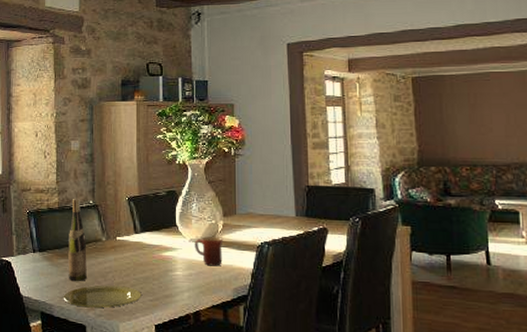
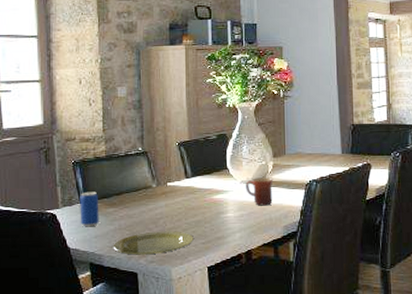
beverage can: none [33,241,51,277] -> present [80,191,99,227]
wine bottle: present [67,198,87,281] -> none [116,145,137,229]

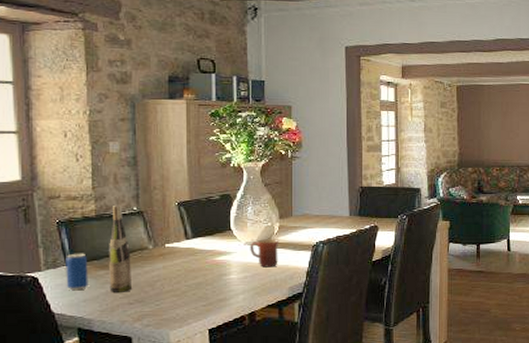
plate: present [113,231,194,255] -> none [104,293,194,319]
wine bottle: none [116,145,137,229] -> present [108,204,131,293]

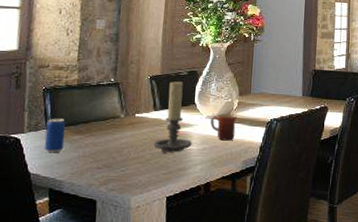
wine bottle: present [108,204,131,293] -> none [82,75,104,157]
candle holder: none [188,205,232,285] -> present [153,80,192,154]

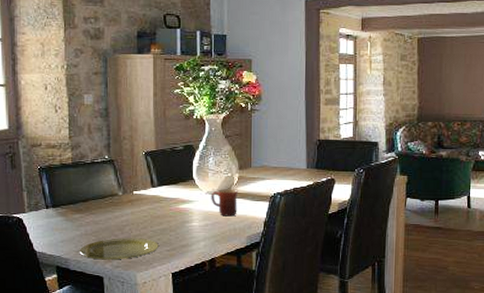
beverage can: present [44,118,66,153] -> none [46,197,66,232]
plate: none [74,160,156,183] -> present [79,238,159,260]
candle holder: present [153,80,192,154] -> none [154,155,194,231]

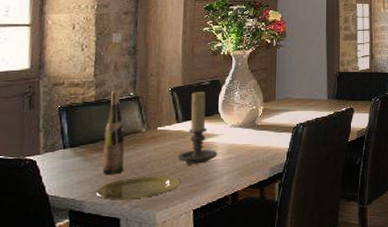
wine bottle: none [82,153,103,235] -> present [102,90,125,174]
candle holder: none [154,155,194,231] -> present [177,91,218,167]
mug: present [211,189,239,217] -> none [235,121,263,149]

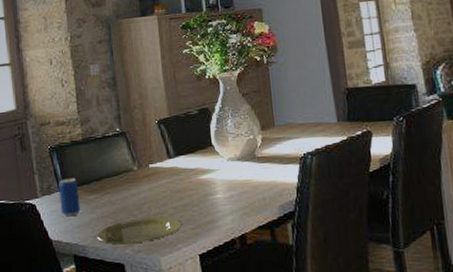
beverage can: none [62,136,84,173] -> present [58,178,81,217]
wine bottle: present [102,90,125,174] -> none [96,127,121,217]
candle holder: present [177,91,218,167] -> none [174,121,218,207]

